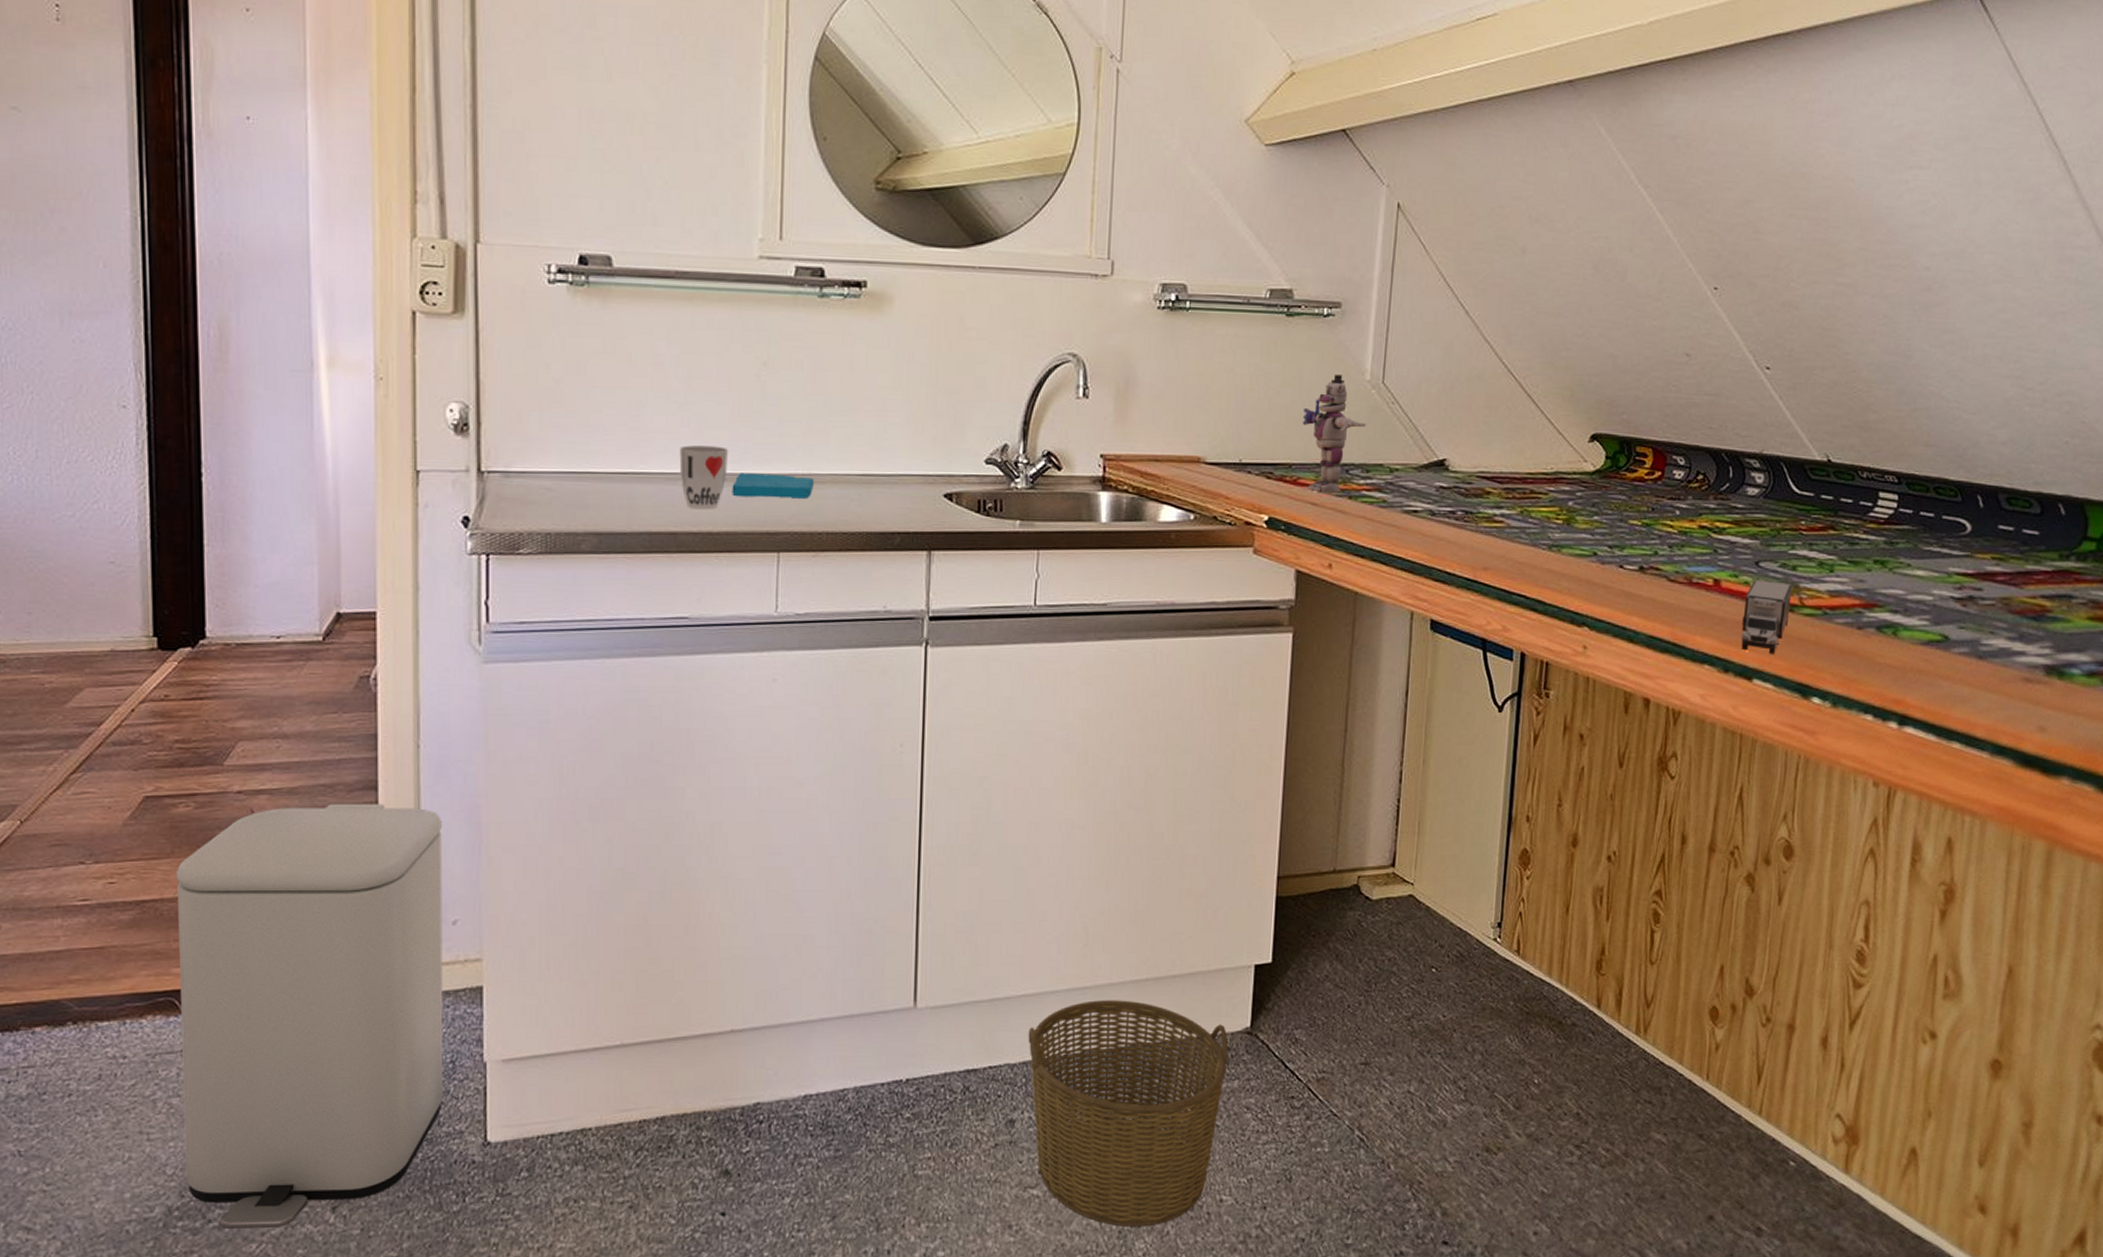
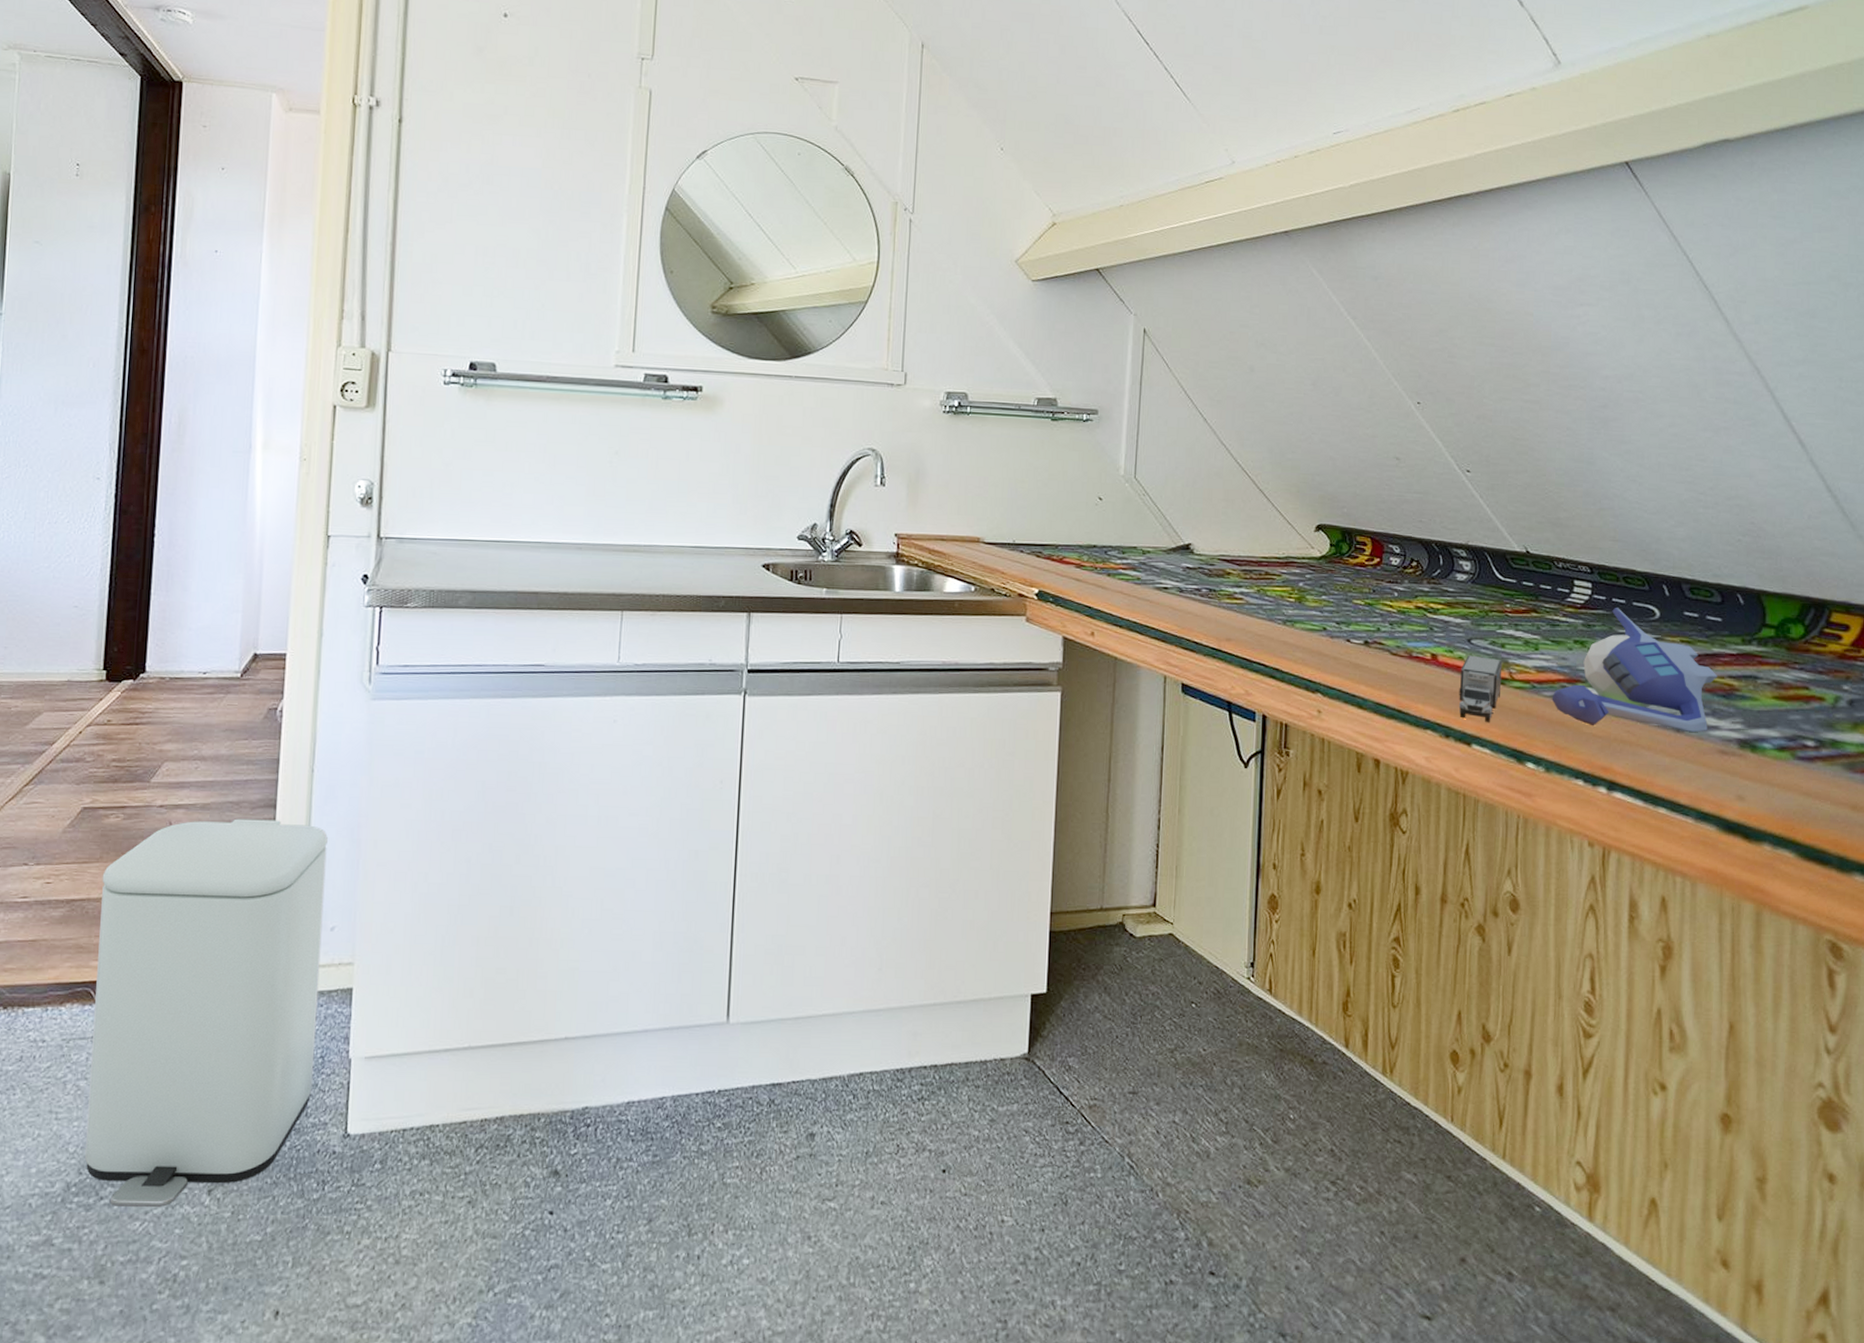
cup: present [679,445,729,510] -> none [542,519,585,574]
sponge: present [732,473,815,499] -> none [585,543,655,566]
basket: present [1028,1000,1229,1227] -> none [827,1022,1008,1244]
toy: present [1303,374,1367,494] -> none [1067,470,1122,572]
toy dinosaur: none [1844,522,2029,659] -> present [1552,608,1717,732]

